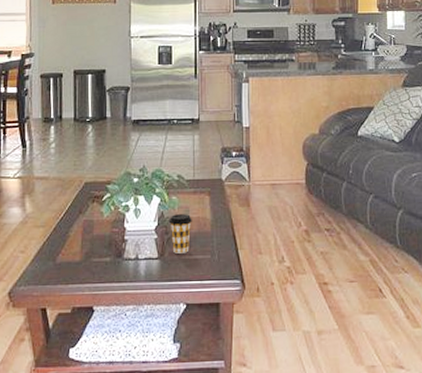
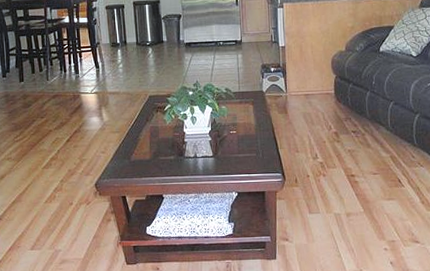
coffee cup: present [168,214,192,254] -> none [220,120,239,152]

